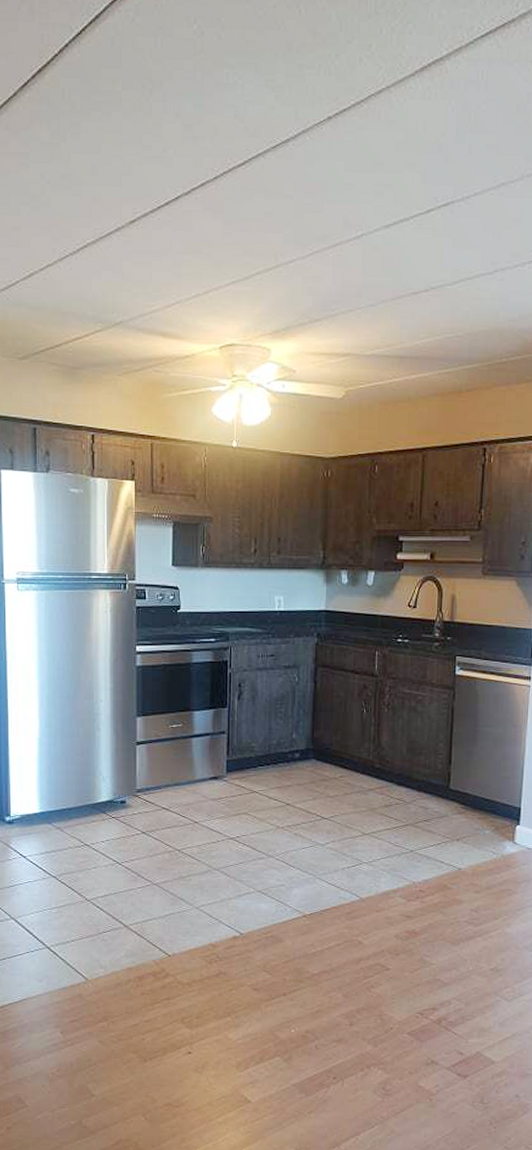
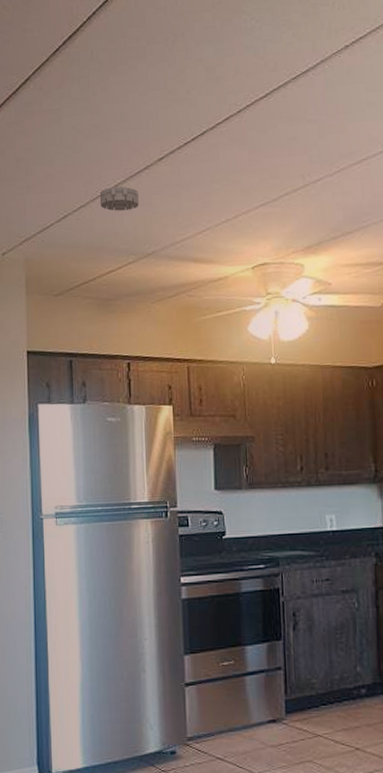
smoke detector: none [68,247,108,274] -> present [99,186,139,211]

